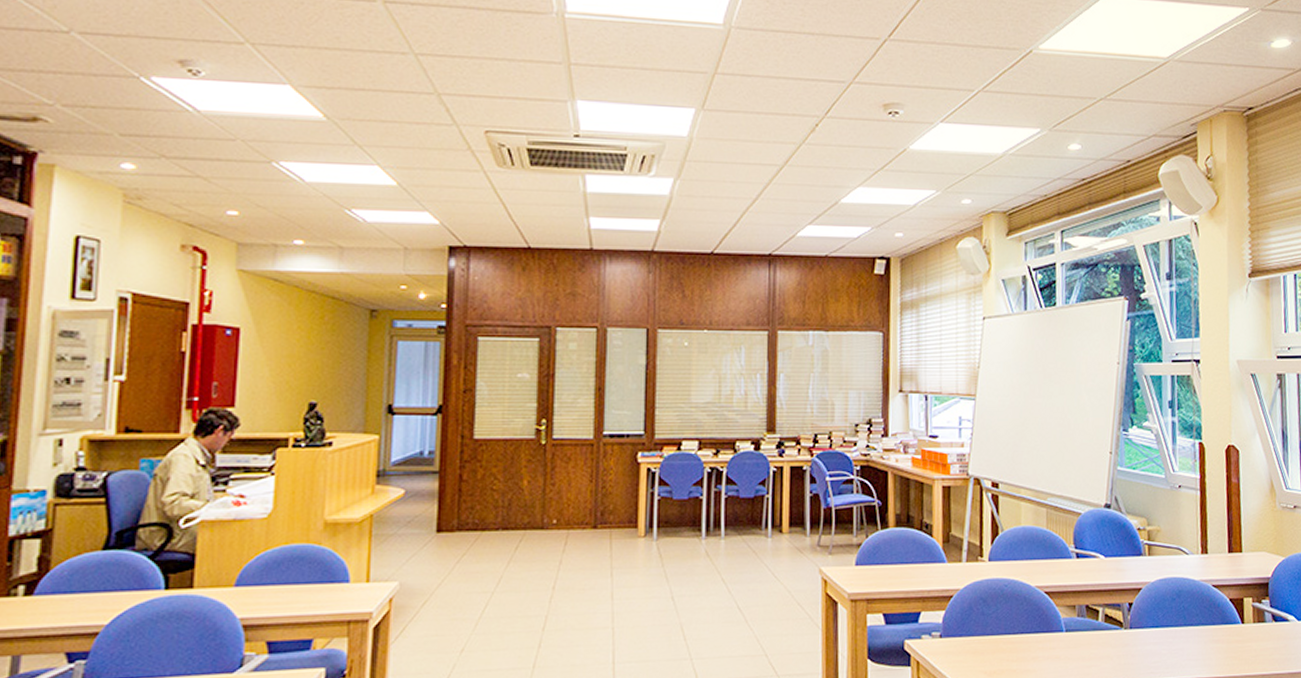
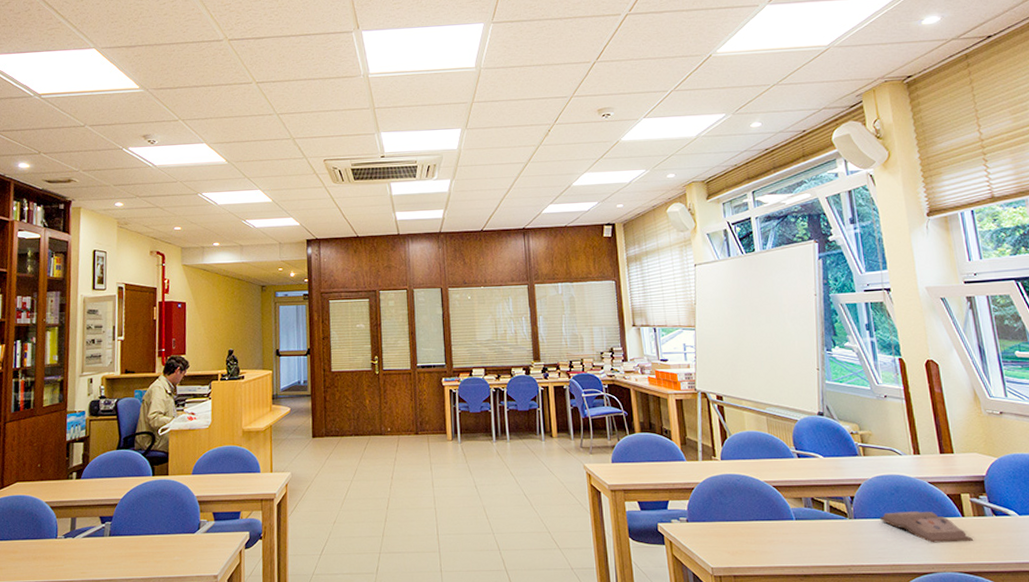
hardback book: none [1157,618,1249,654] -> present [880,511,973,543]

